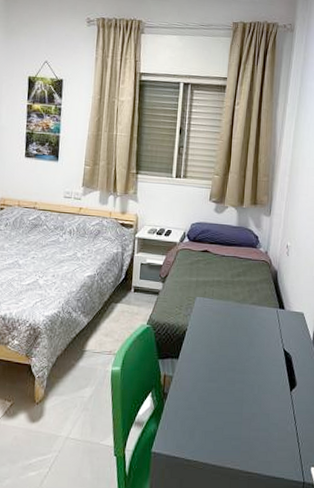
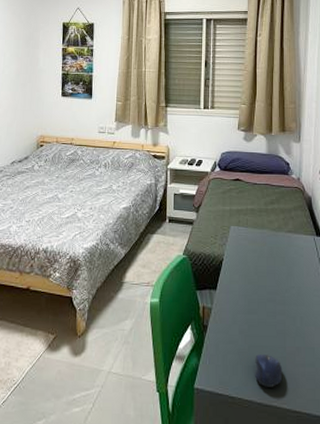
computer mouse: none [210,420,238,450] -> present [254,354,283,387]

